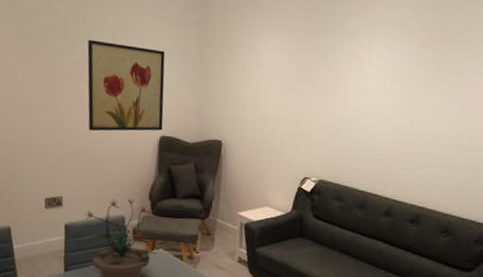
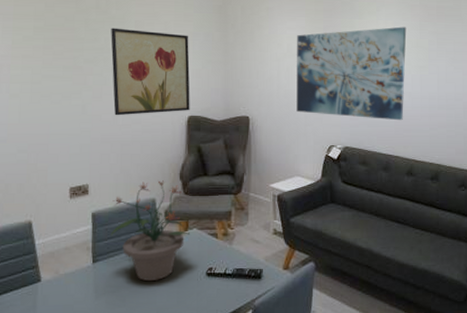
wall art: none [271,51,403,157] -> present [296,26,407,121]

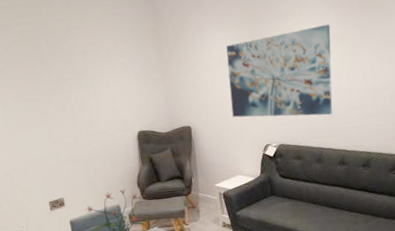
wall art: present [111,28,190,116] -> none [62,58,139,138]

